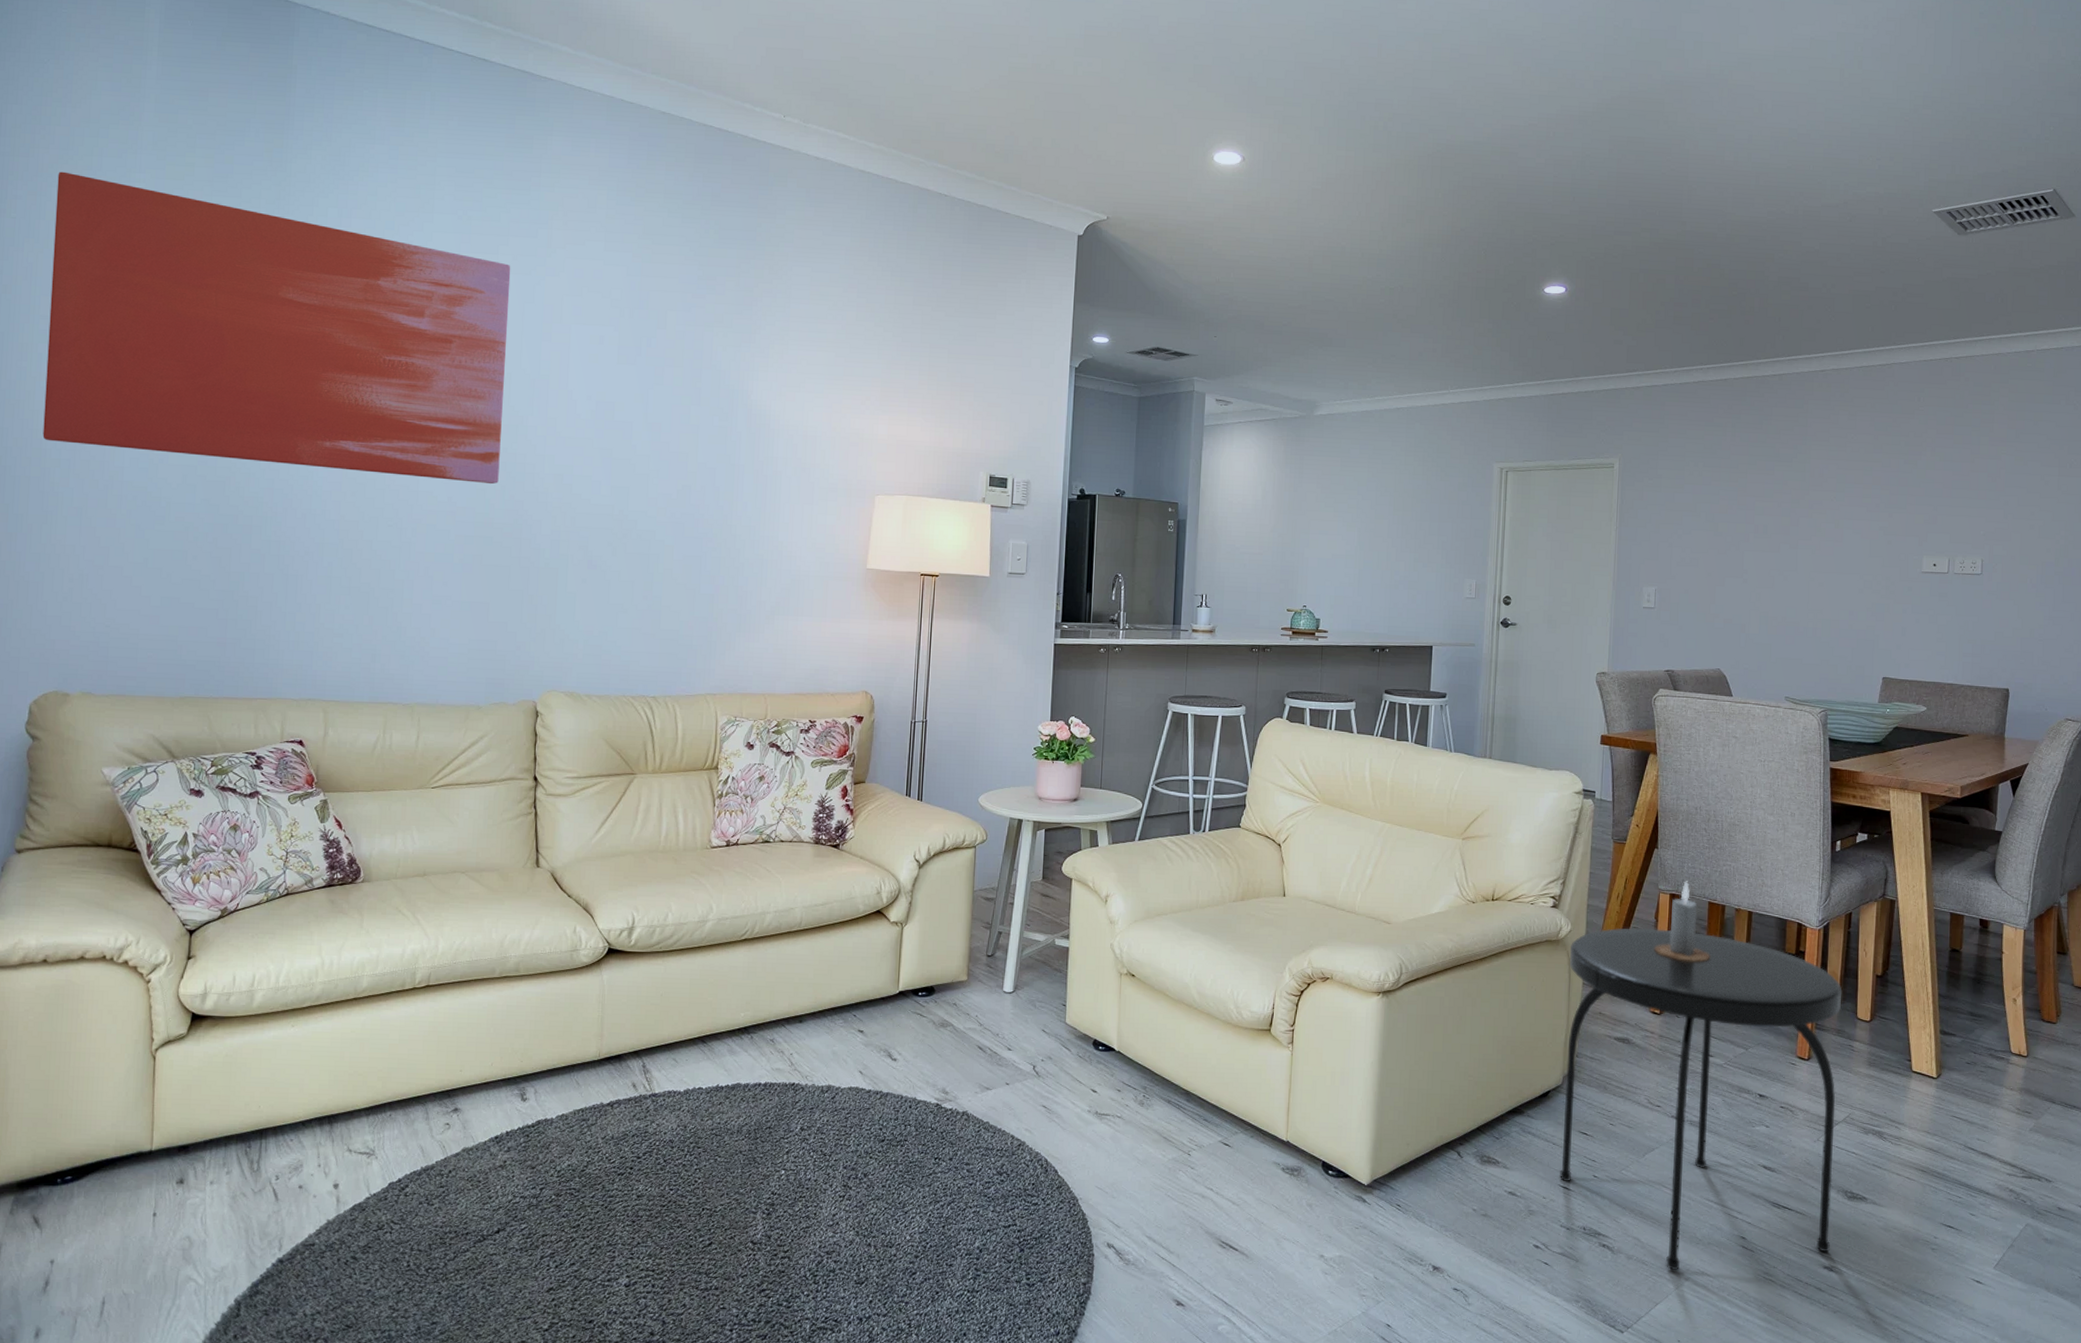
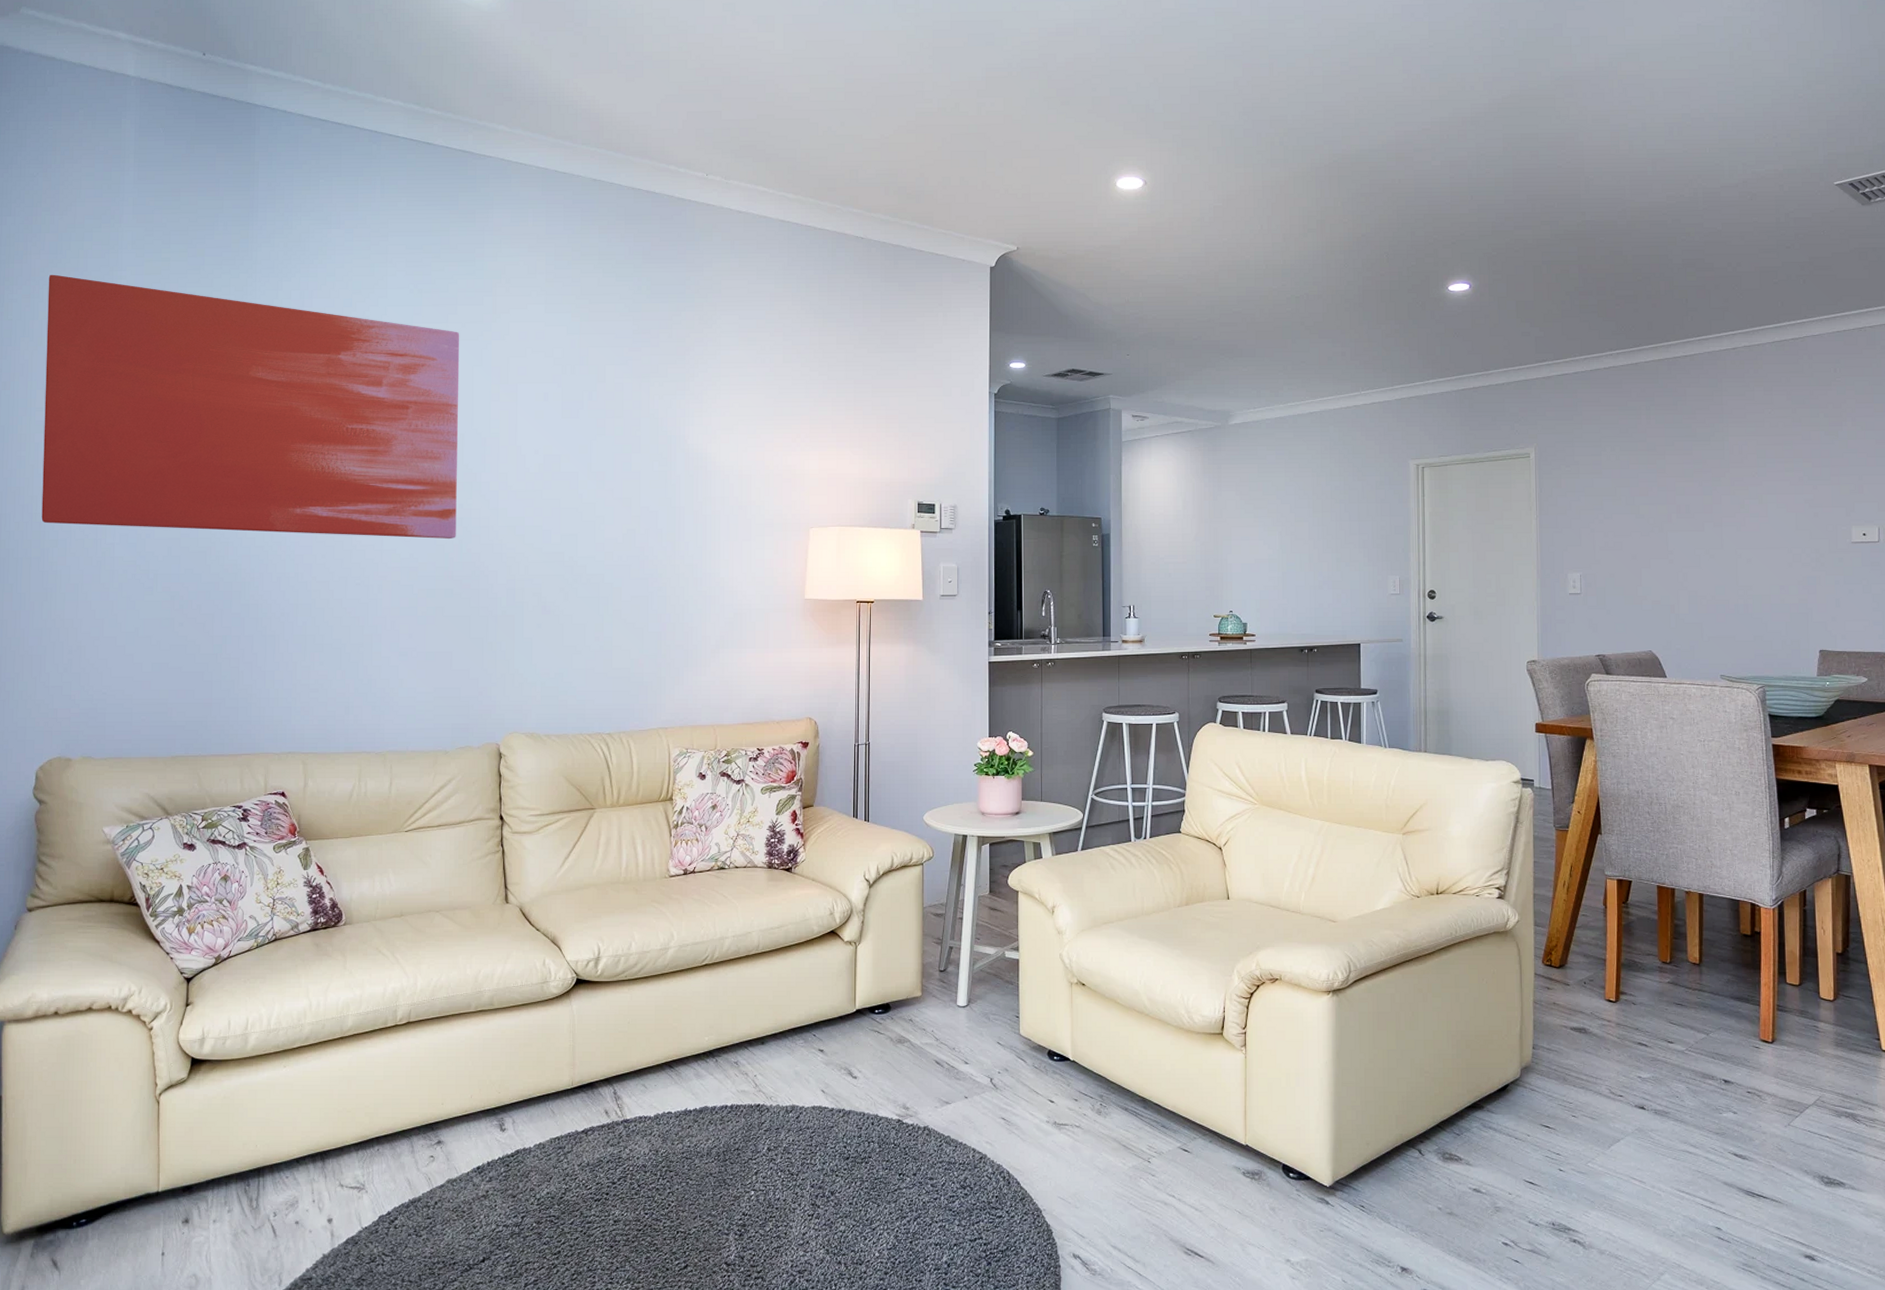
side table: present [1559,927,1842,1270] -> none [1519,915,1811,1264]
candle: present [1654,881,1710,962] -> none [1605,865,1663,947]

